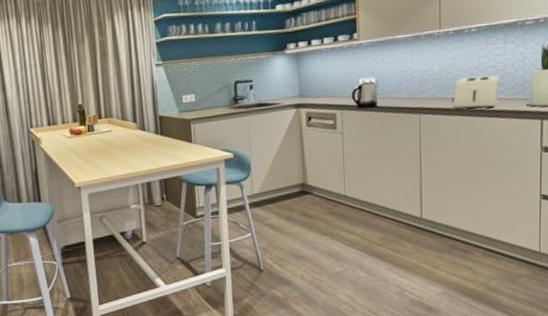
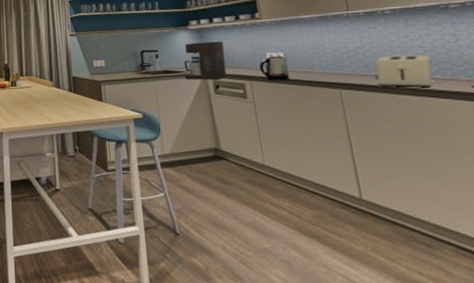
coffee maker: none [277,67,320,113] -> present [183,41,227,81]

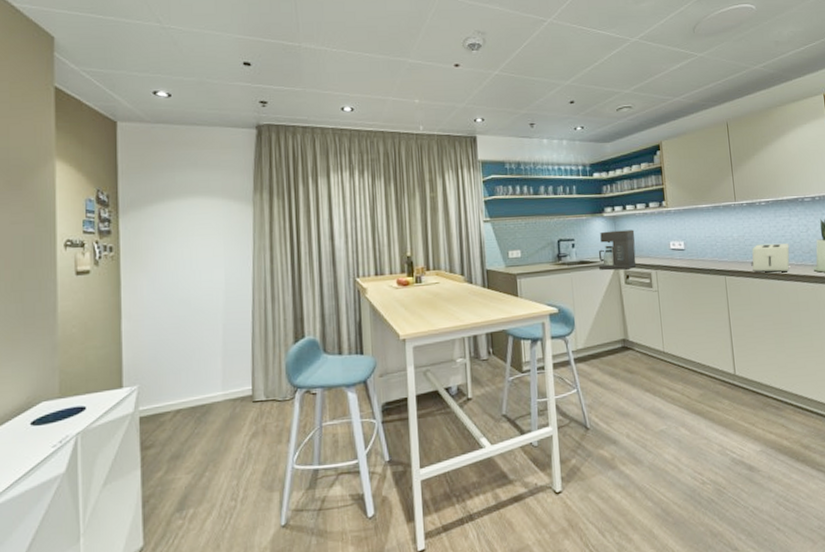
kettle: present [259,55,290,82] -> none [664,244,688,270]

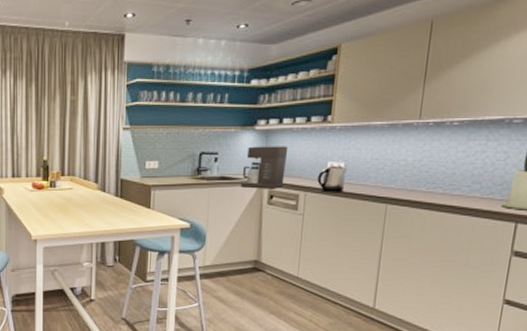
kettle: none [664,244,688,270] -> present [317,166,347,194]
toaster: present [751,243,790,274] -> none [422,171,477,206]

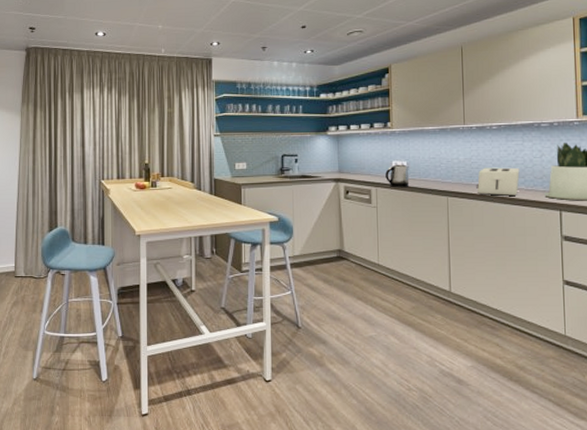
coffee maker: present [240,146,289,190] -> none [319,148,358,187]
toaster: none [422,171,477,206] -> present [476,167,520,197]

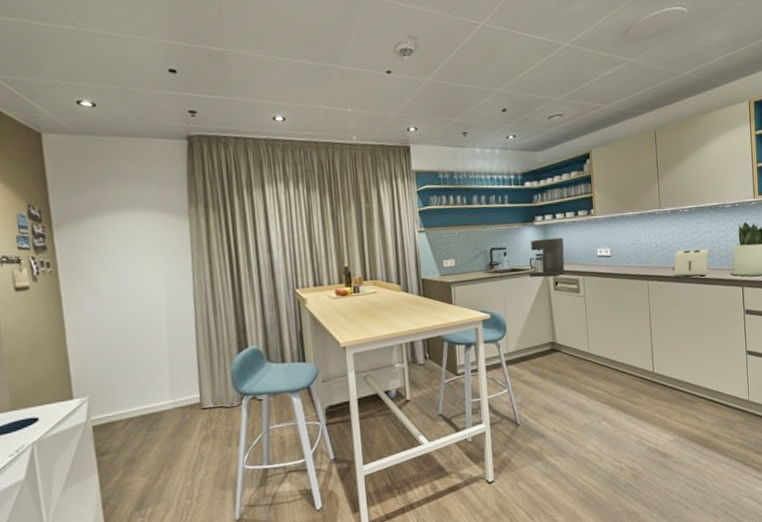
coffee maker: none [319,148,358,187] -> present [528,237,565,278]
kettle: present [385,164,410,188] -> none [591,251,614,276]

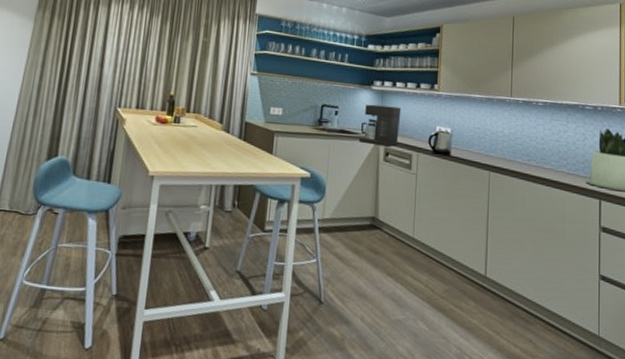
kettle: none [591,251,614,276] -> present [428,130,453,157]
toaster: present [672,248,709,278] -> none [519,145,563,179]

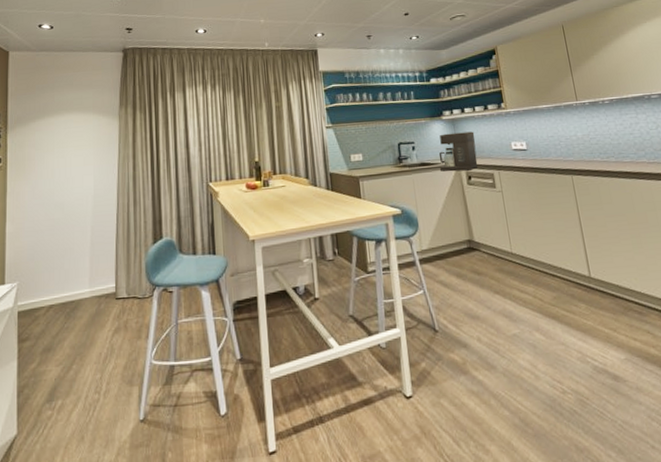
kettle: present [428,130,453,157] -> none [506,144,532,170]

